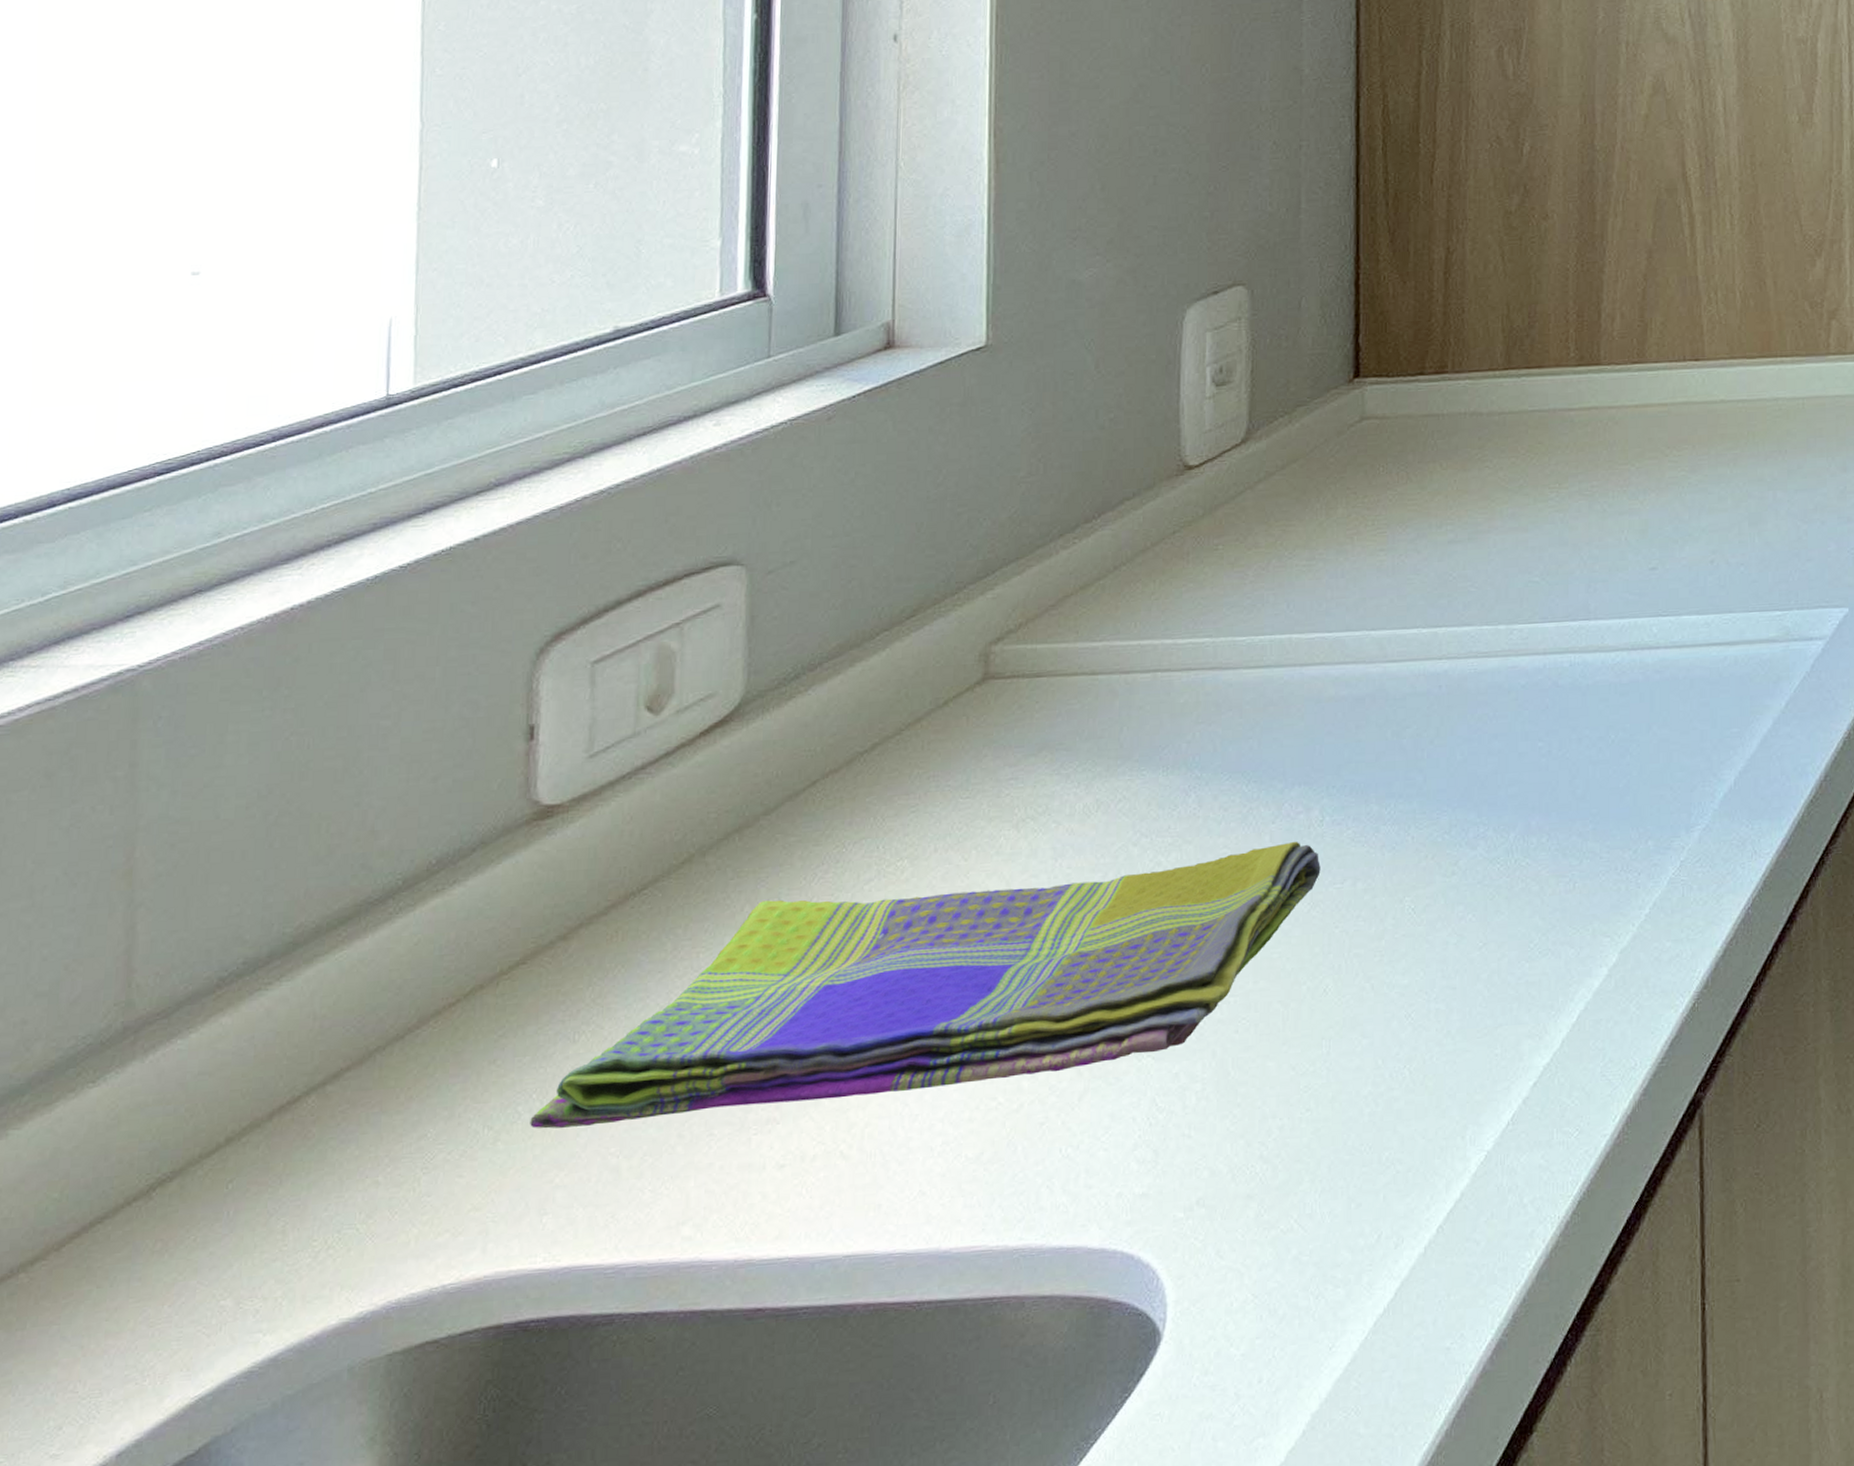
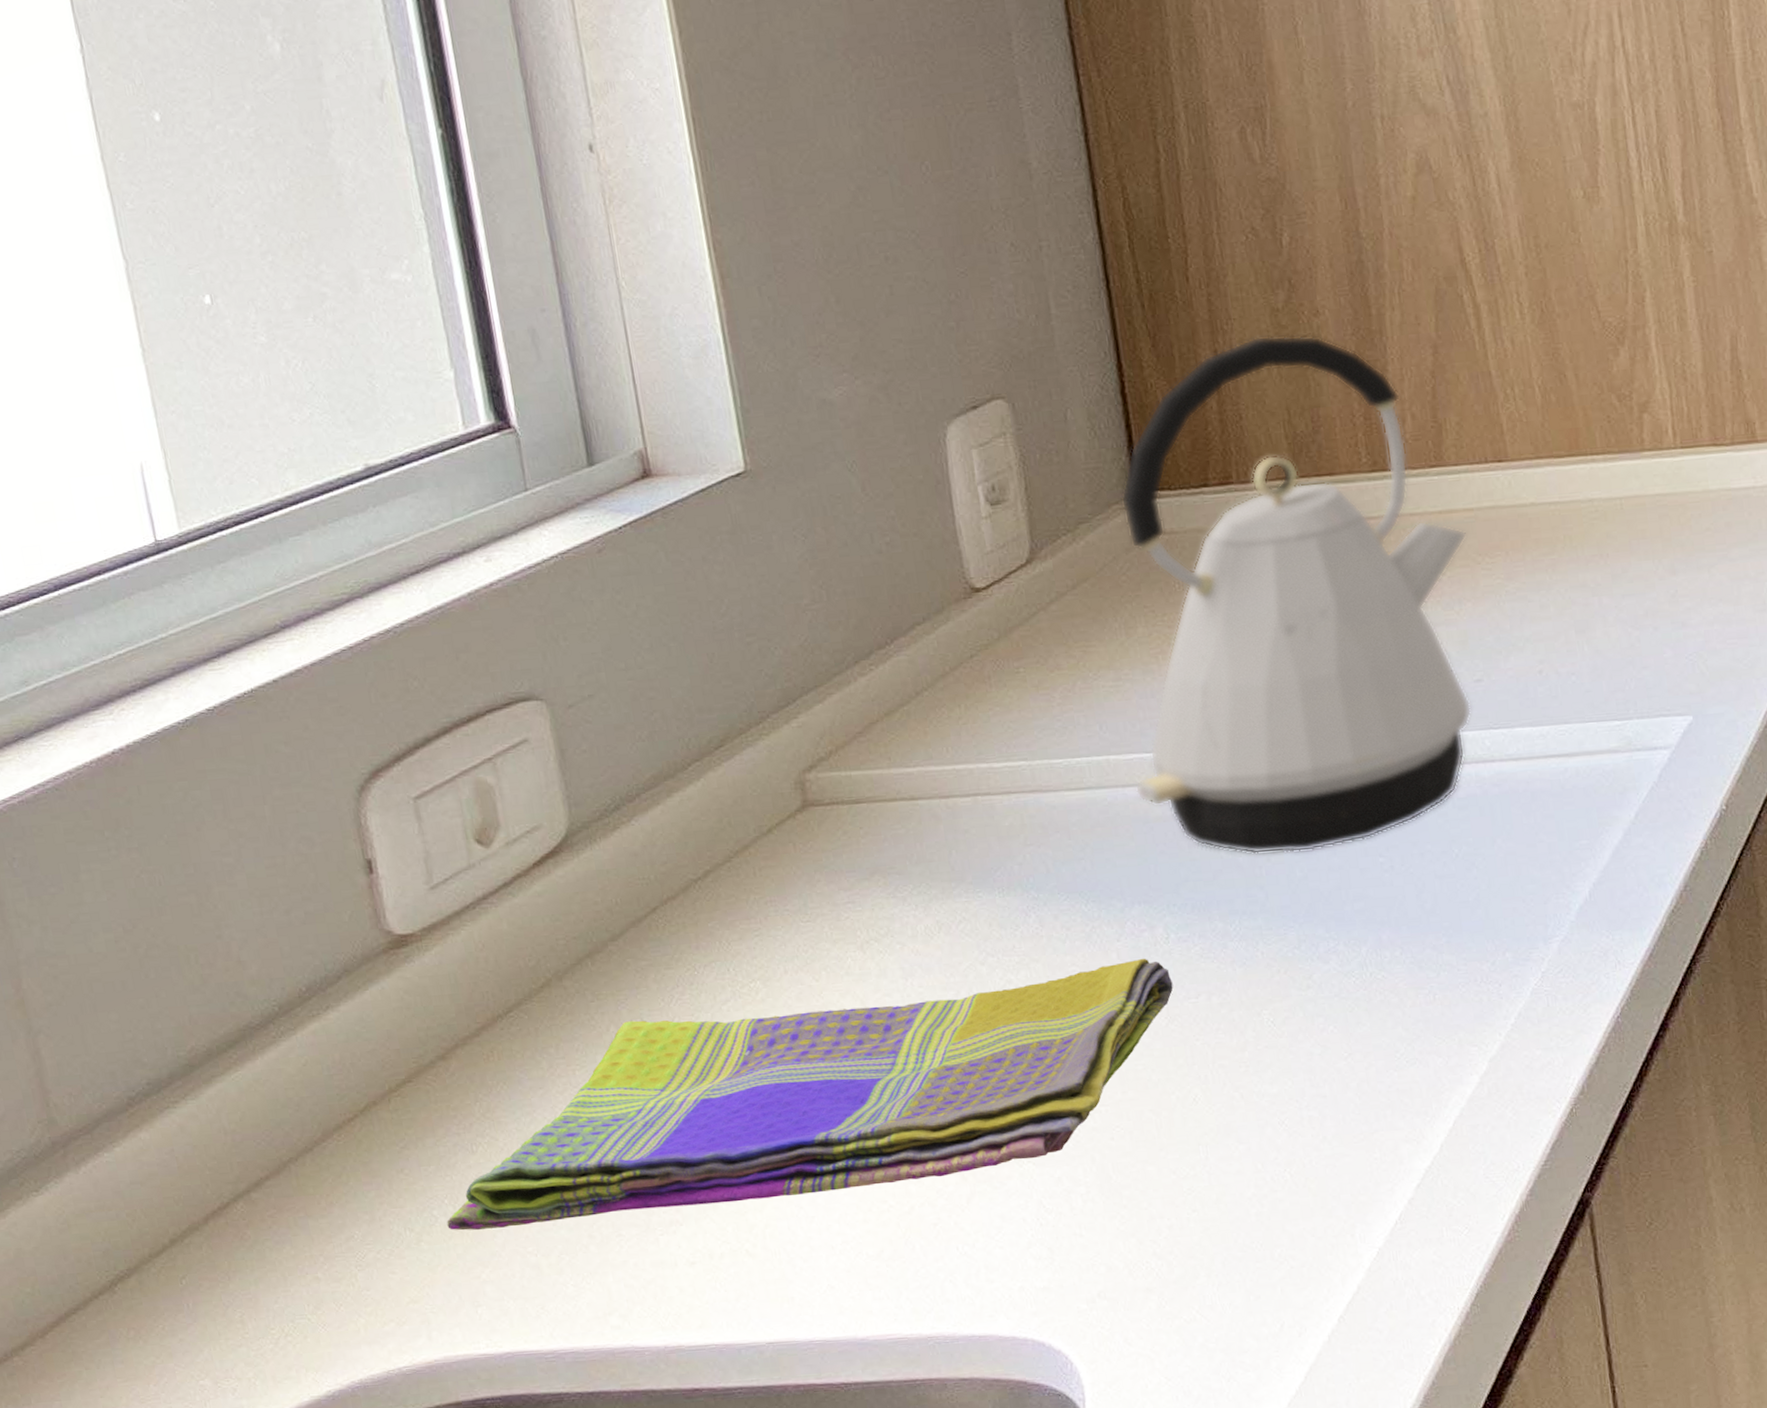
kettle: none [1312,235,1659,737] -> present [1120,335,1472,855]

